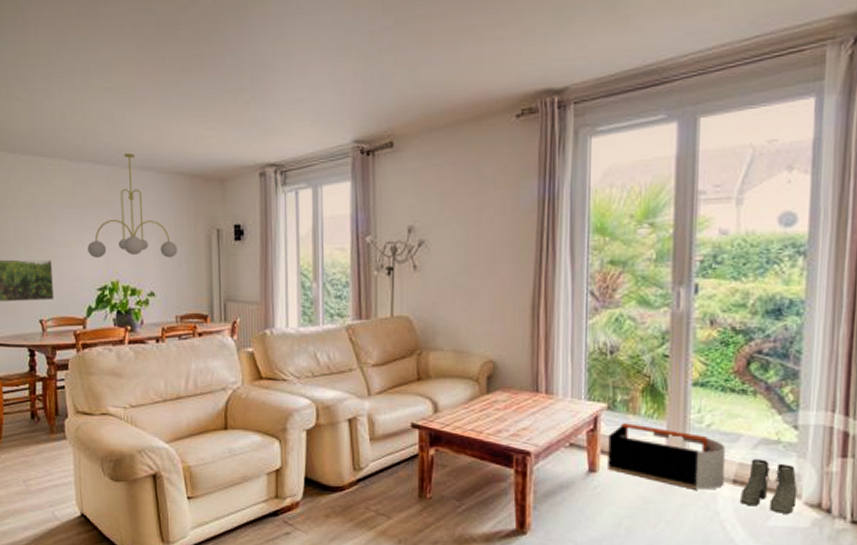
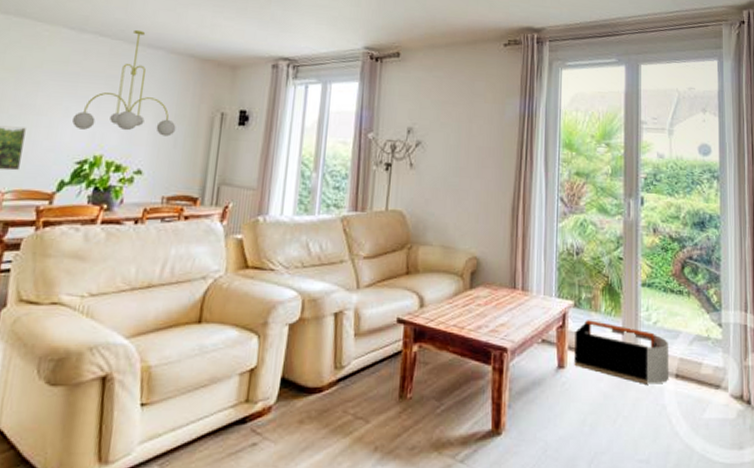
boots: present [741,459,798,514] -> none [682,354,725,406]

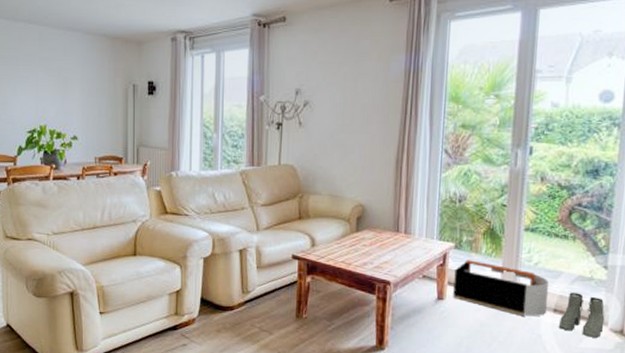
chandelier: present [72,29,176,137] -> none [20,15,99,107]
boots: none [682,354,725,406] -> present [559,292,605,338]

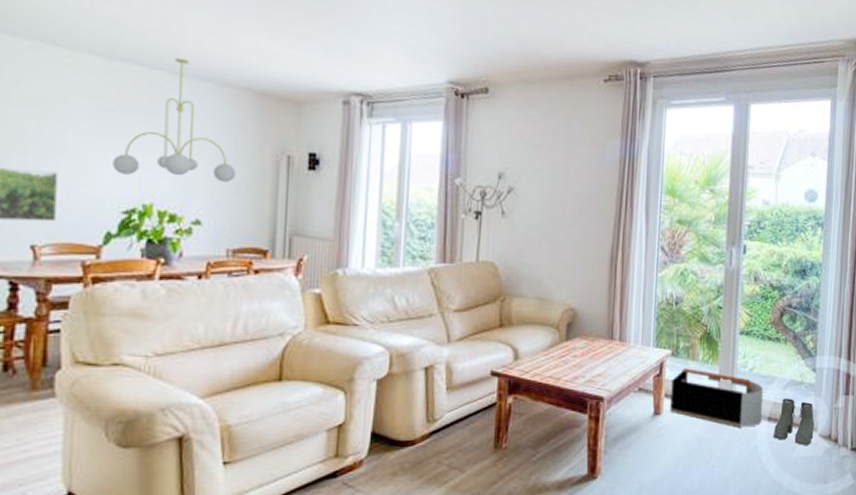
chandelier: none [20,15,99,107] -> present [113,57,236,183]

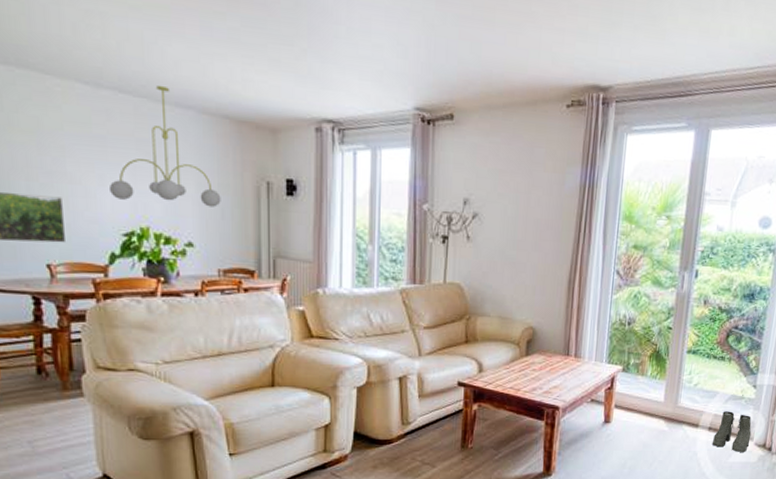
storage bin: present [670,368,763,427] -> none [619,383,706,436]

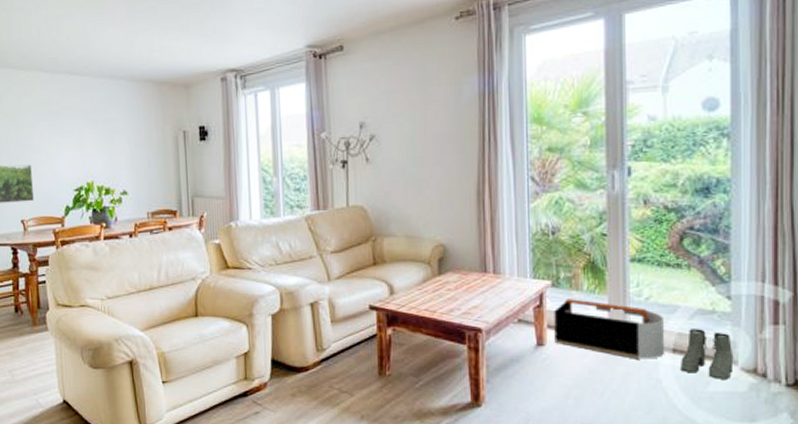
chandelier: present [110,85,221,207] -> none [64,63,148,161]
storage bin: none [619,383,706,436] -> present [554,299,665,359]

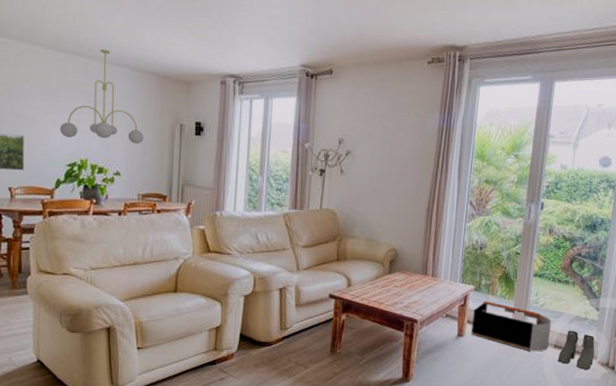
chandelier: none [64,63,148,161] -> present [60,48,144,144]

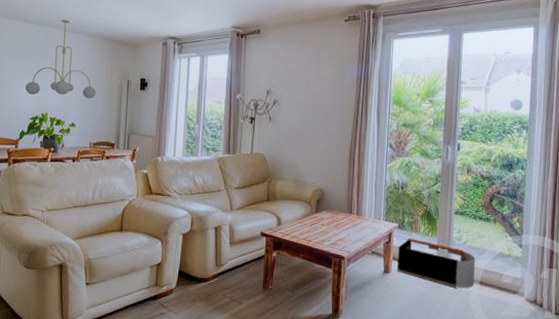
boots: present [558,330,595,370] -> none [485,267,521,307]

